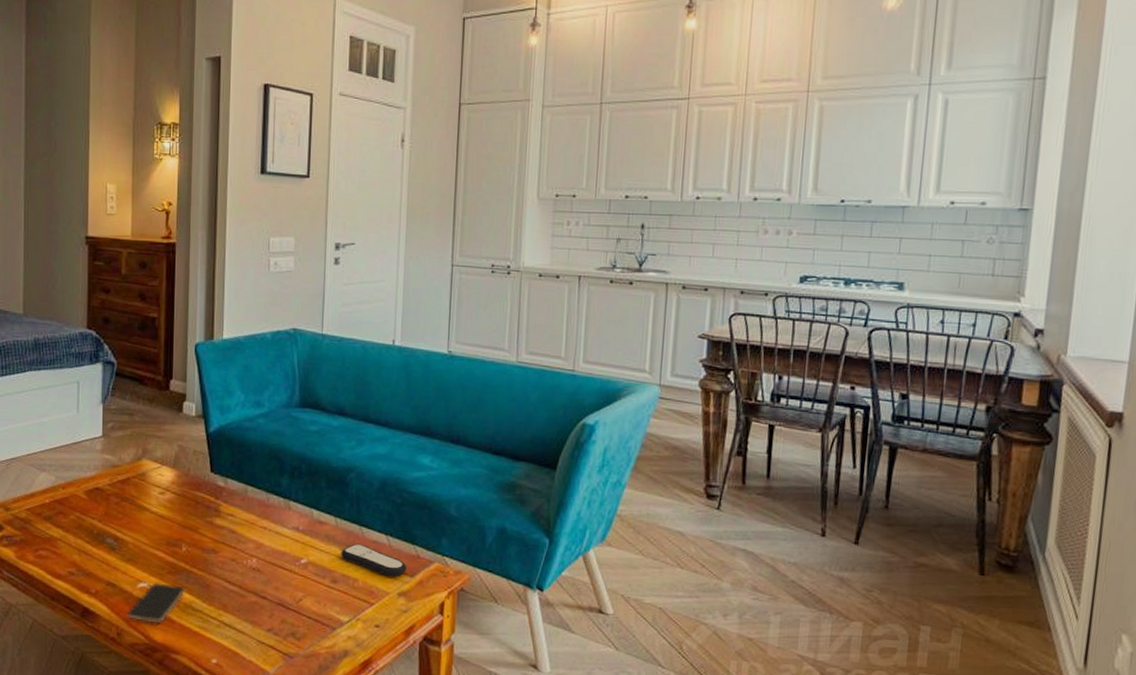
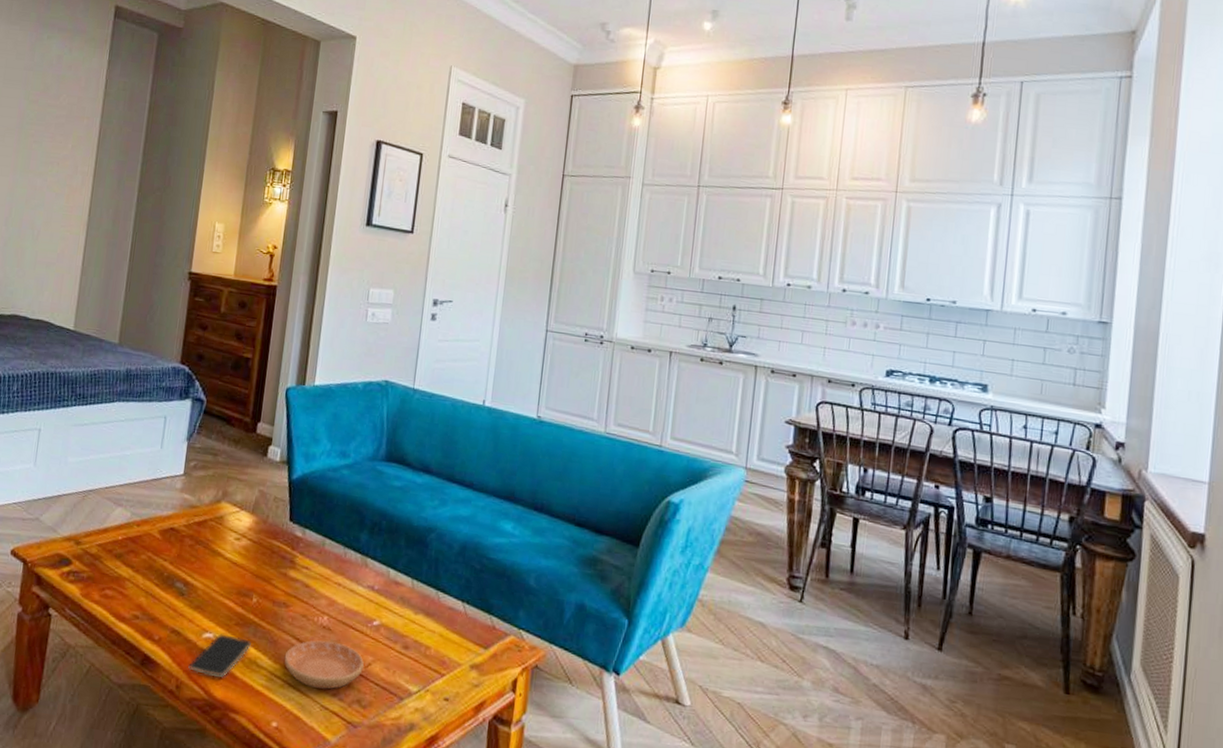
saucer: none [218,581,295,626] -> present [284,640,364,689]
remote control: present [341,543,408,577] -> none [414,608,482,647]

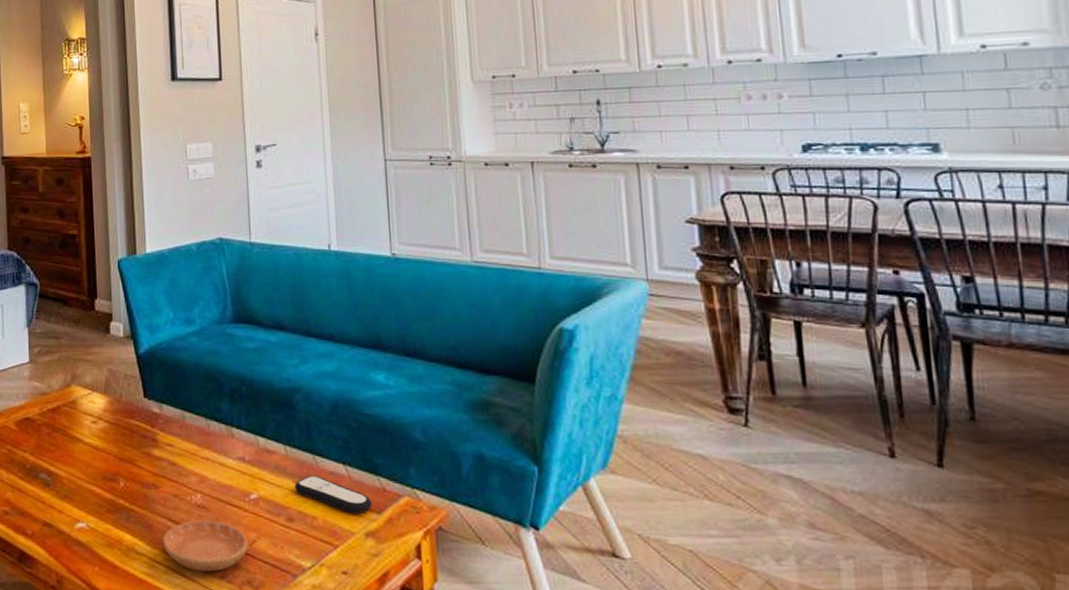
smartphone: present [188,633,252,677] -> none [66,522,126,568]
remote control: none [414,608,482,647] -> present [294,475,373,513]

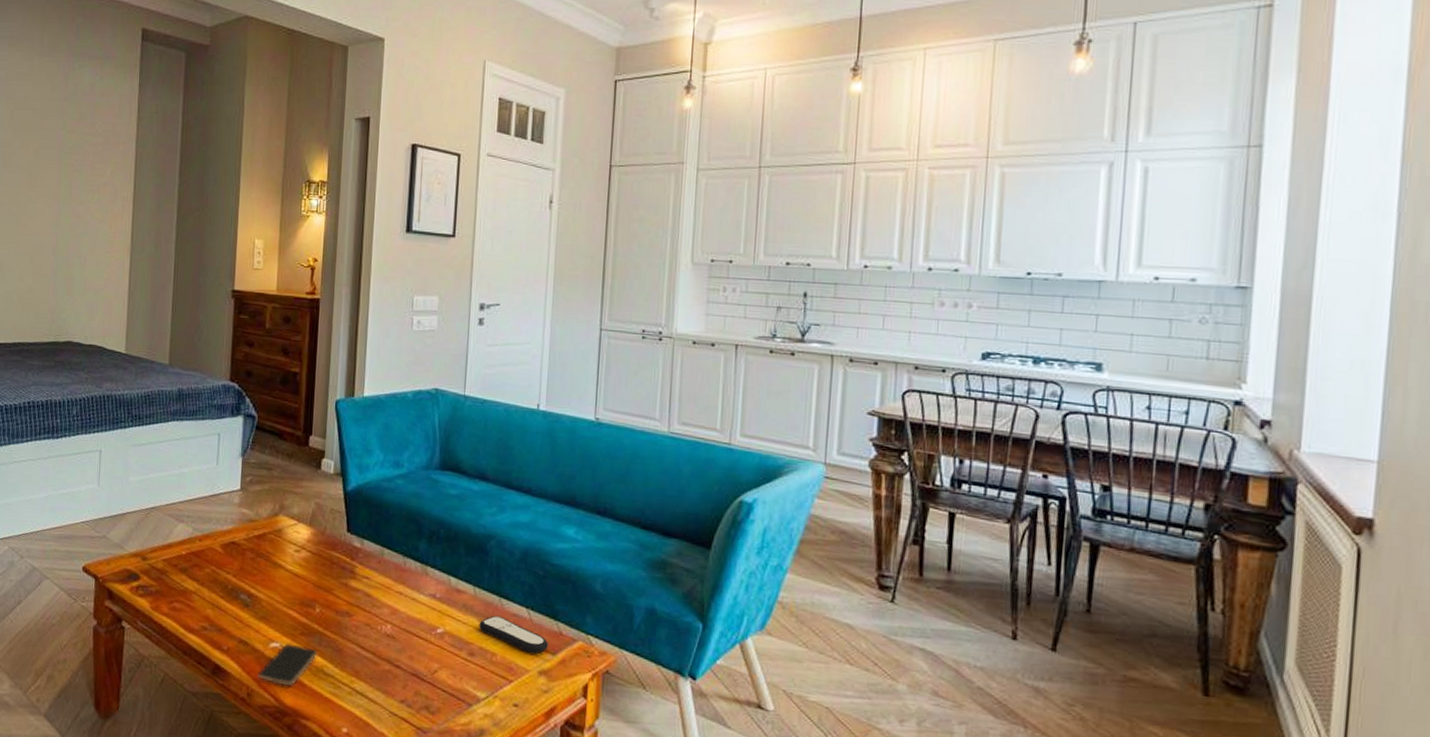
smartphone: none [66,522,126,568] -> present [258,643,317,685]
saucer: present [162,520,248,572] -> none [350,648,430,696]

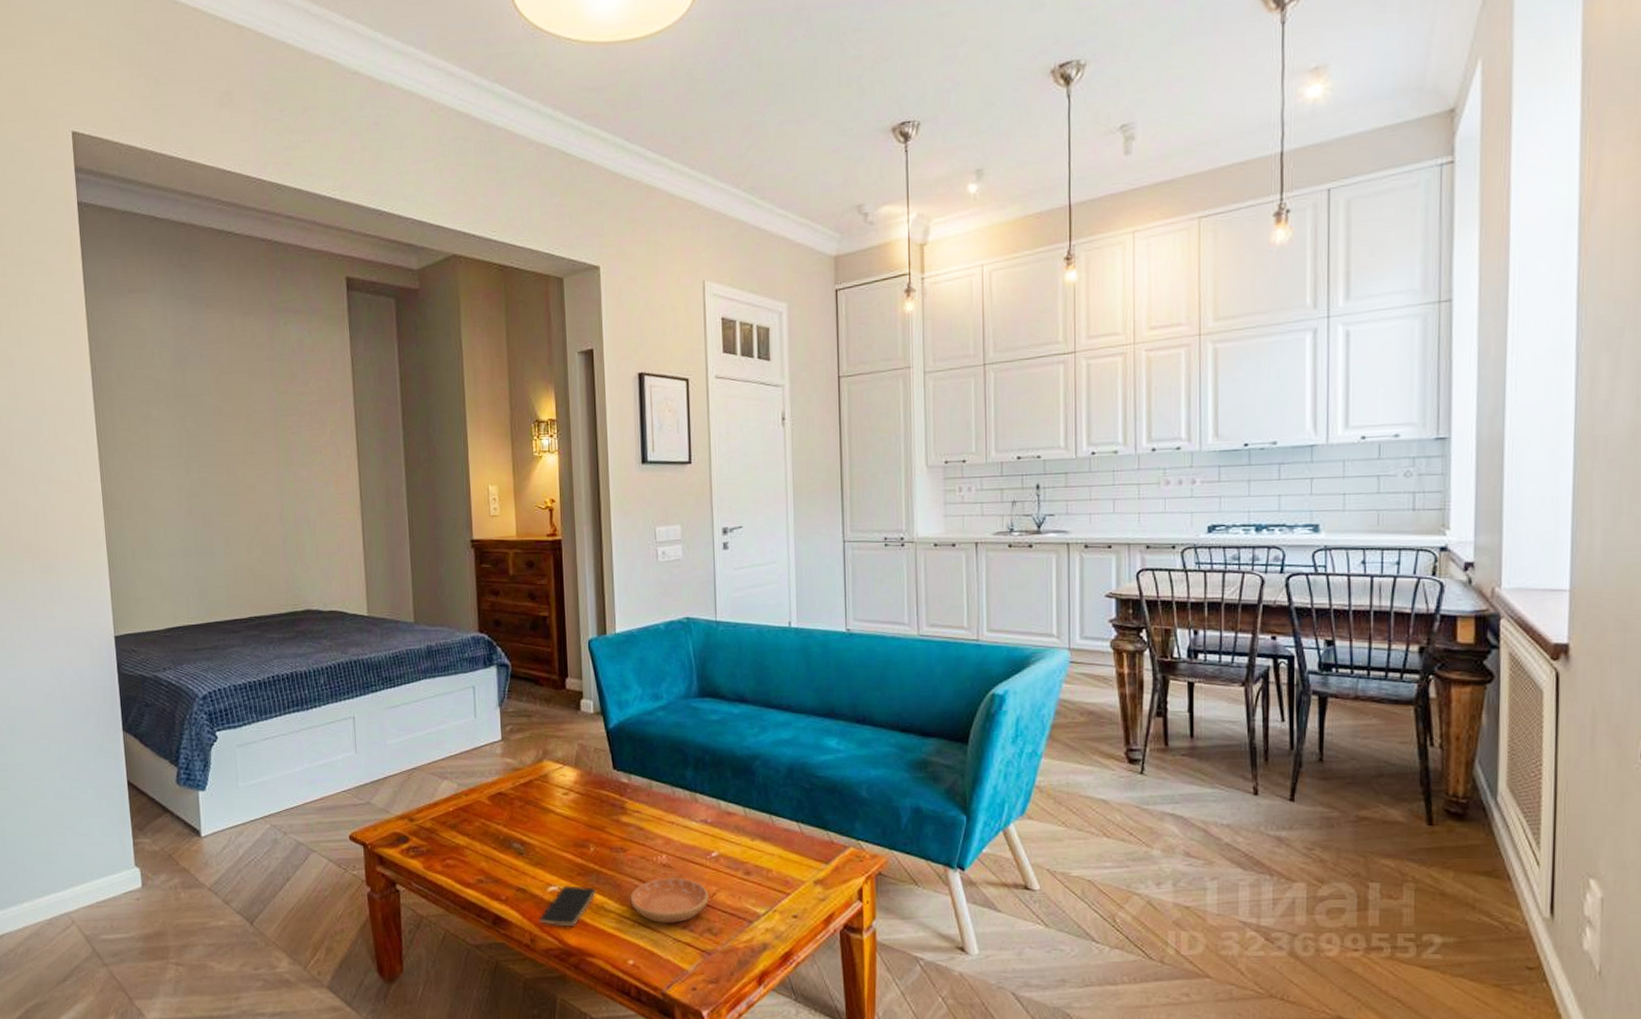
saucer: none [350,648,430,696] -> present [630,877,709,923]
remote control: present [479,615,549,654] -> none [752,833,822,864]

